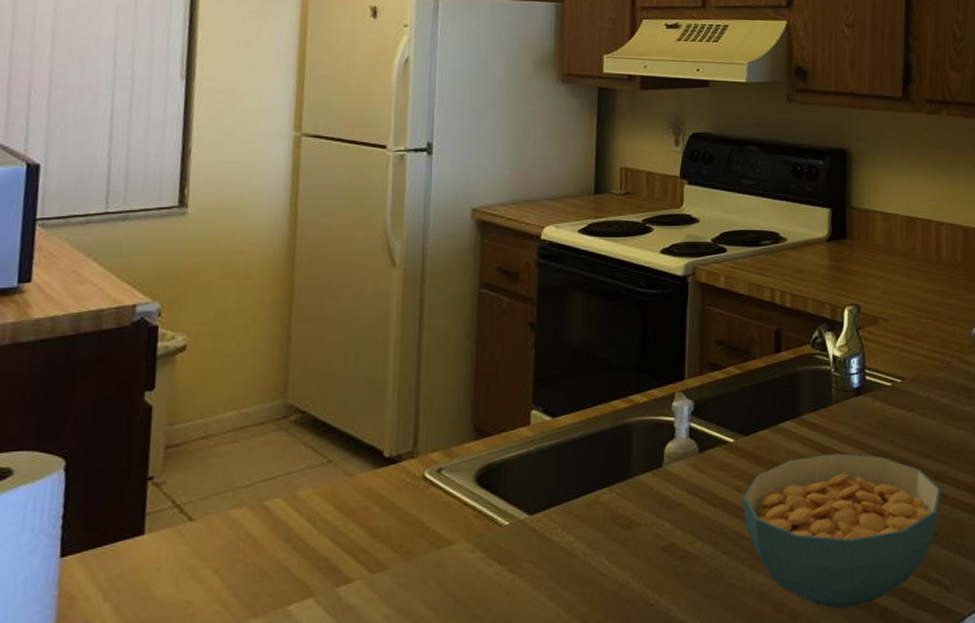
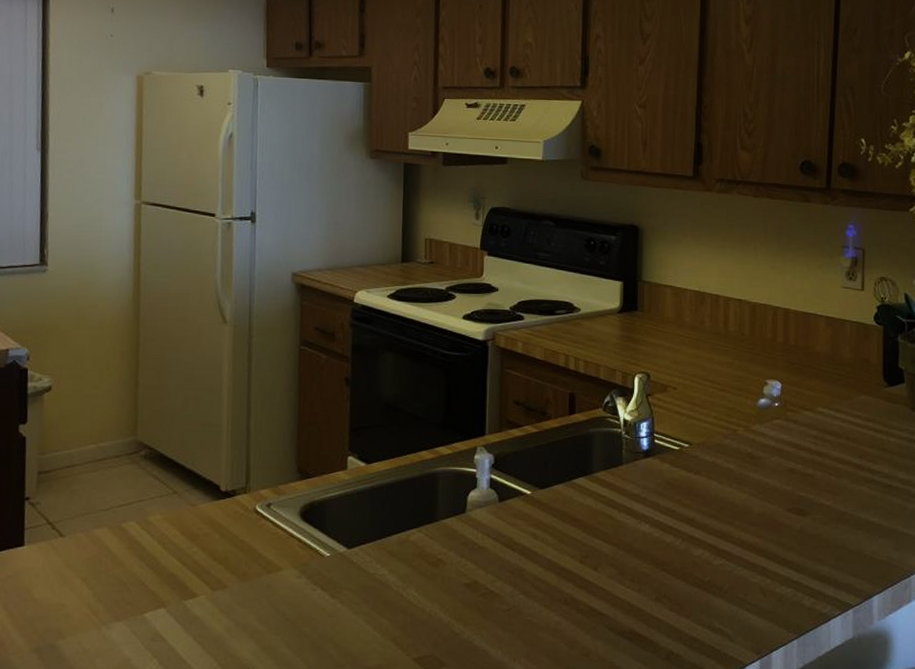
cereal bowl: present [742,454,941,610] -> none [538,510,725,650]

